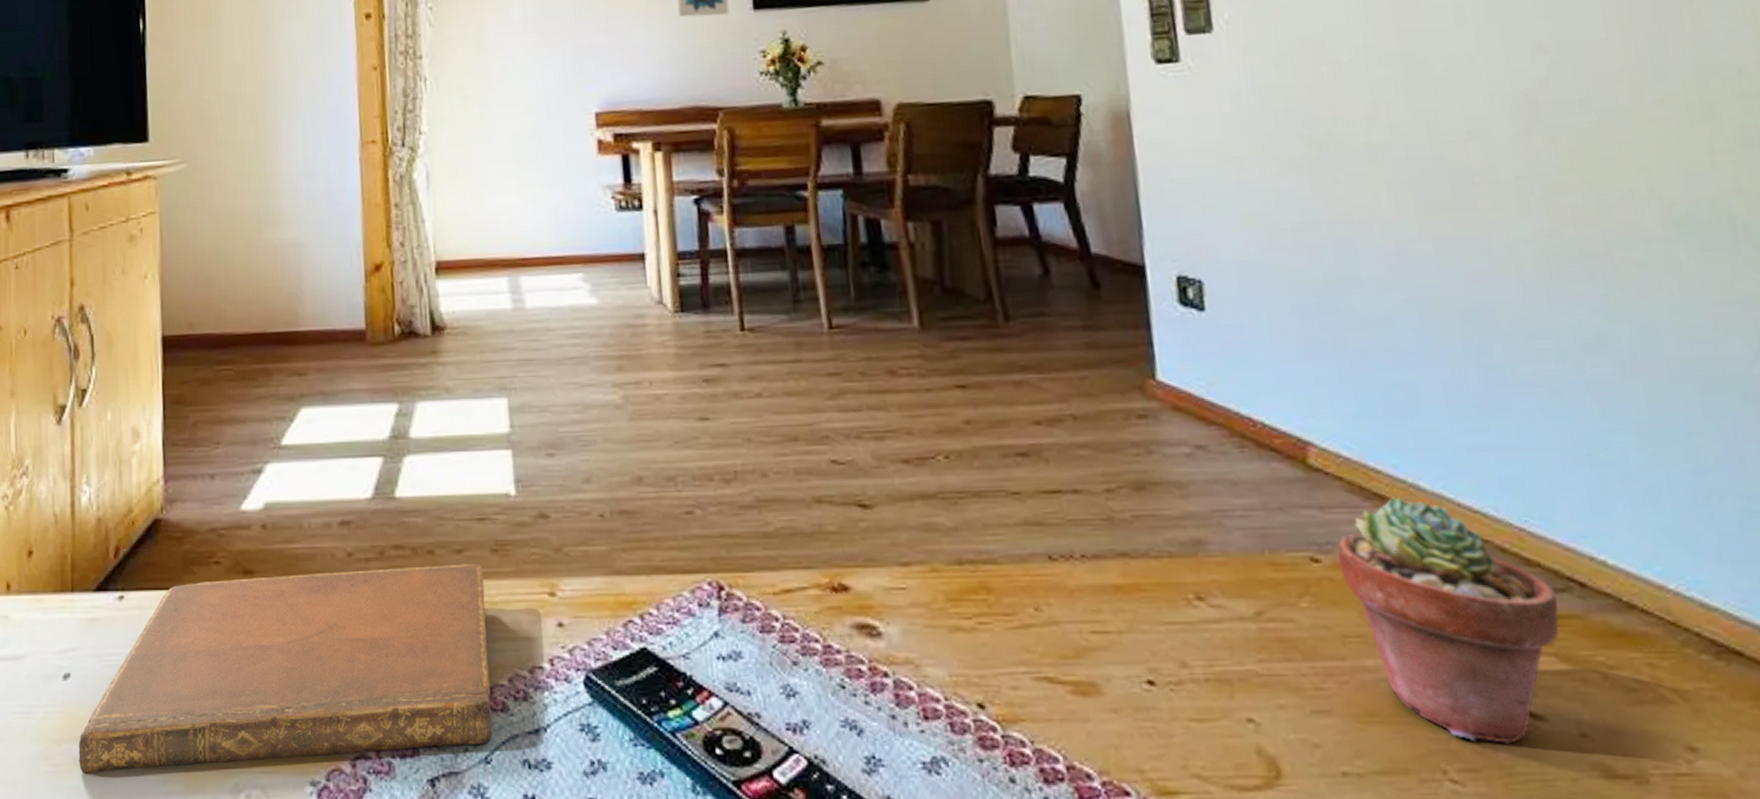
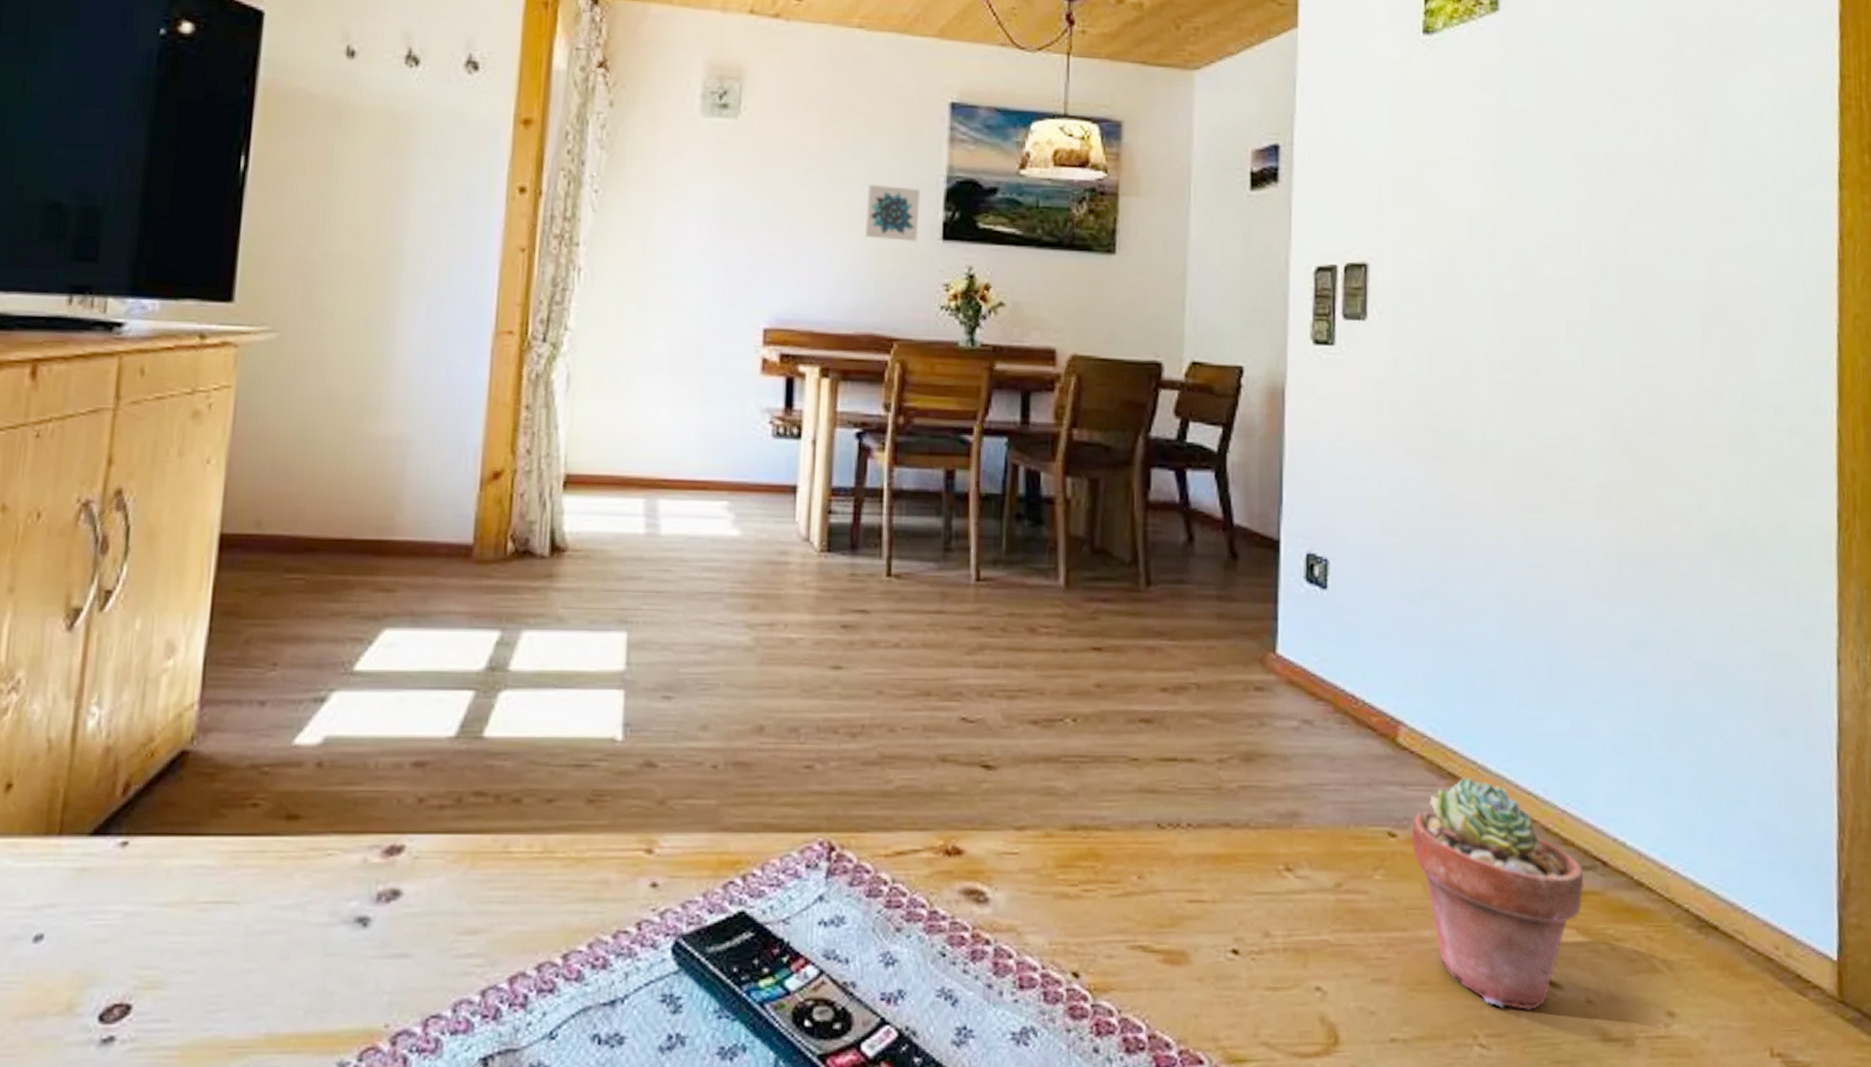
notebook: present [78,563,492,774] -> none [40,815,575,1057]

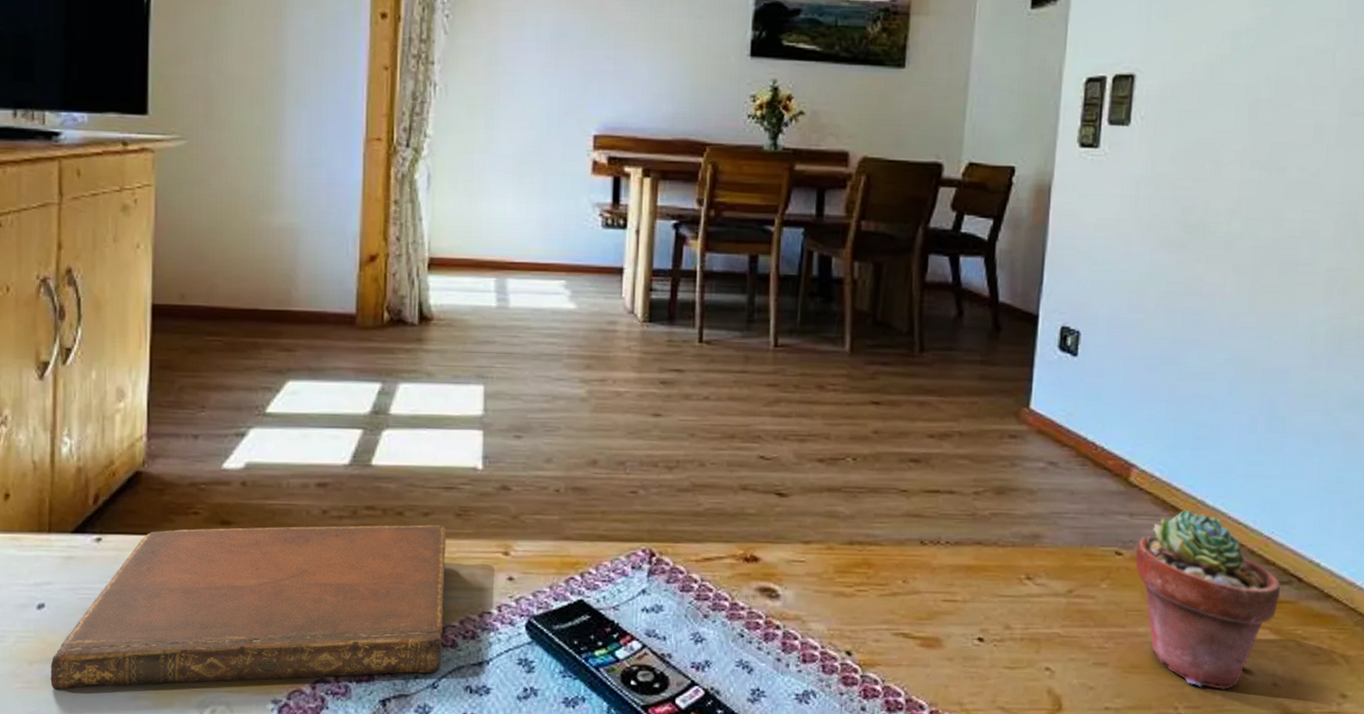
notebook: none [40,815,575,1057] -> present [50,524,446,690]
wall art: present [865,184,920,242] -> none [682,7,731,58]

